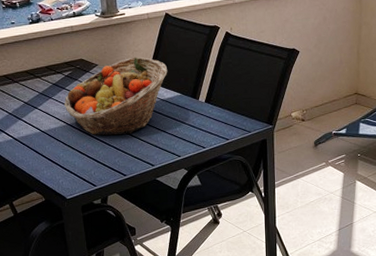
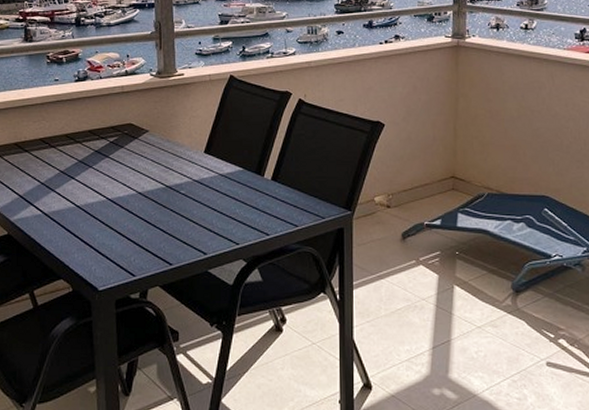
fruit basket: present [64,56,168,136] -> none [106,123,229,215]

